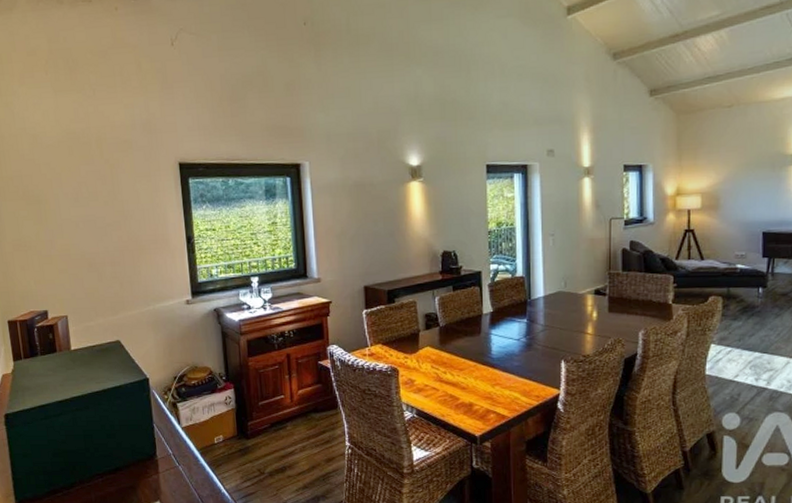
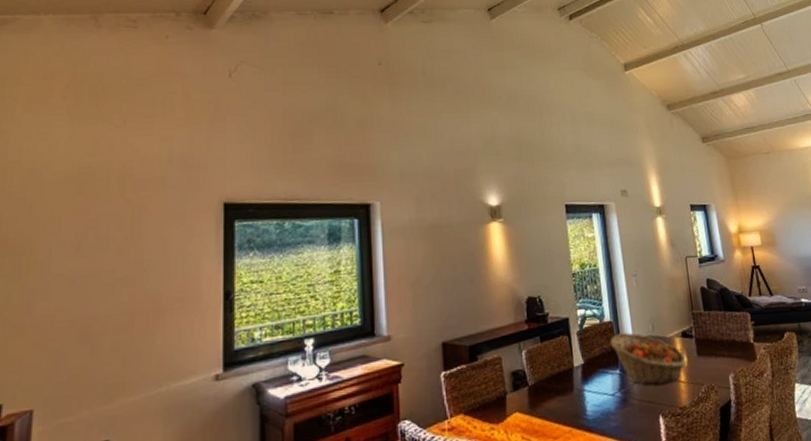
fruit basket: none [520,287,596,334] -> present [609,332,687,385]

